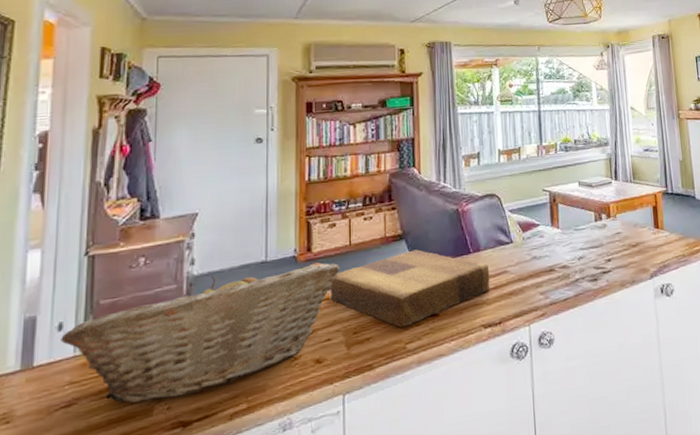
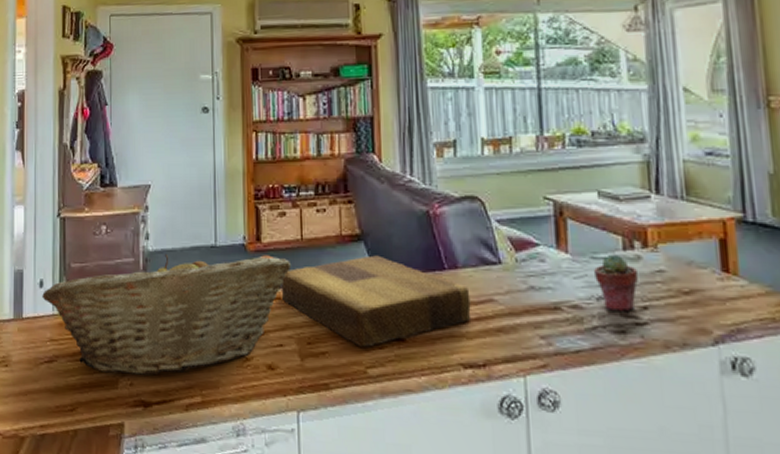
potted succulent: none [577,225,604,266] -> present [594,254,638,311]

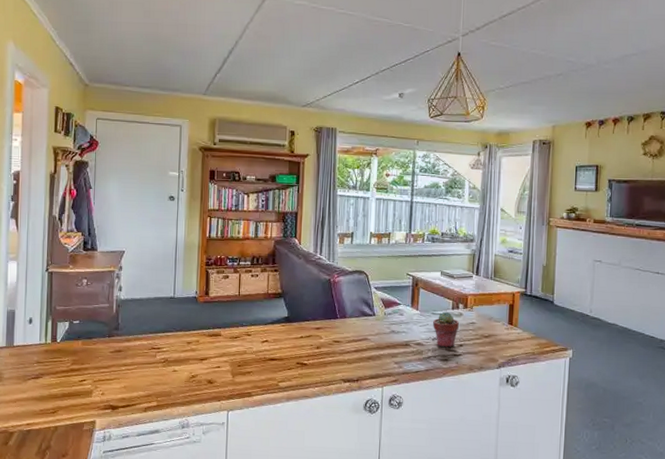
fruit basket: present [42,253,290,375] -> none [31,301,229,388]
cutting board: present [281,255,472,347] -> none [221,307,353,368]

